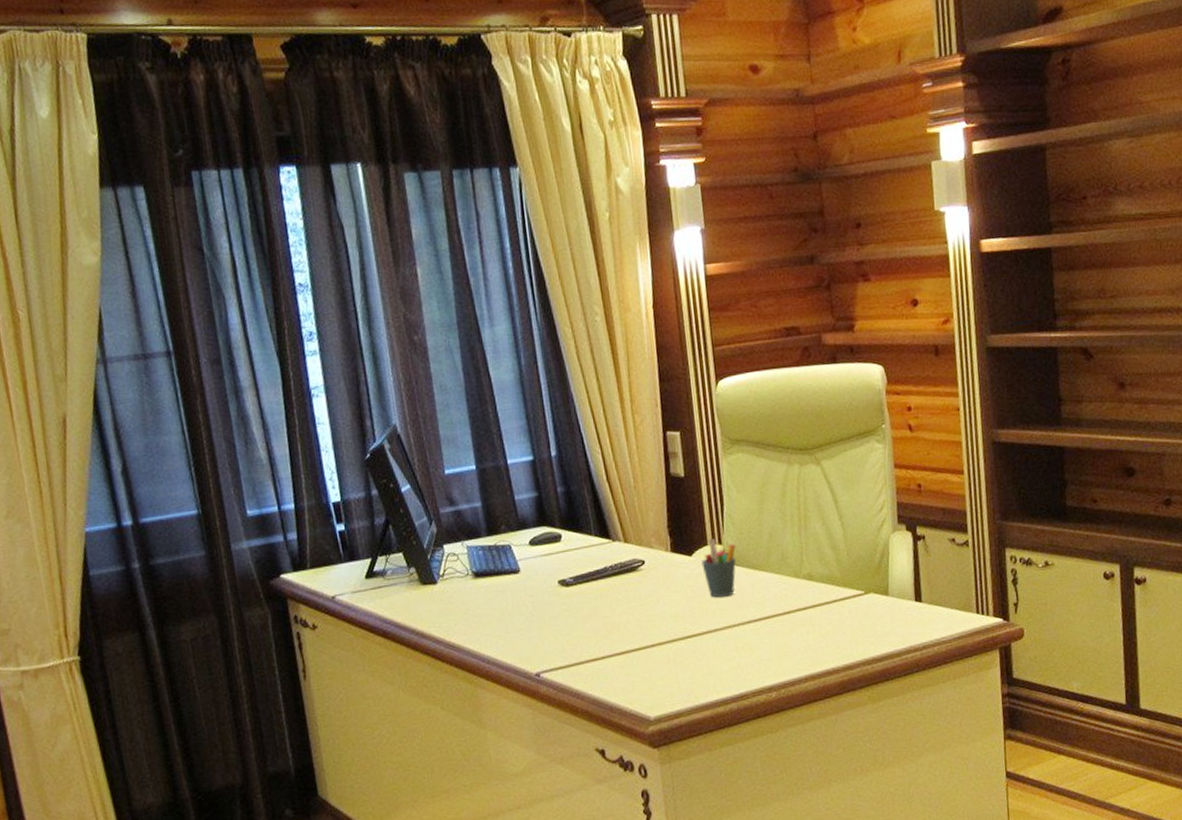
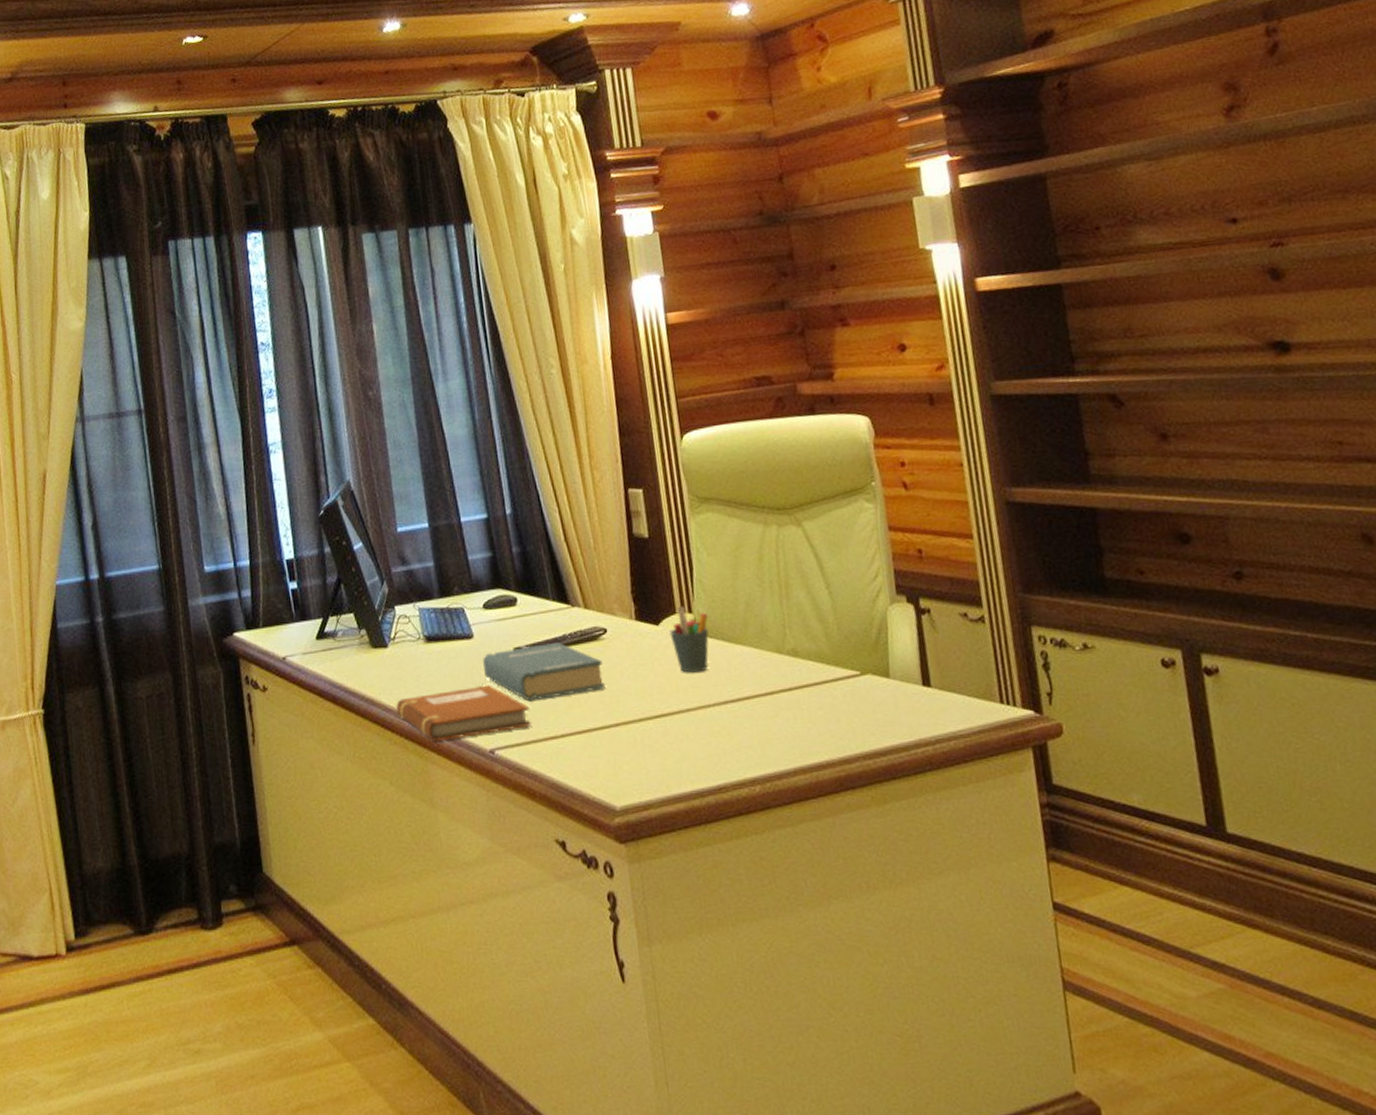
notebook: none [445,615,575,668] -> present [395,685,532,741]
hardback book: none [529,574,643,629] -> present [483,642,605,702]

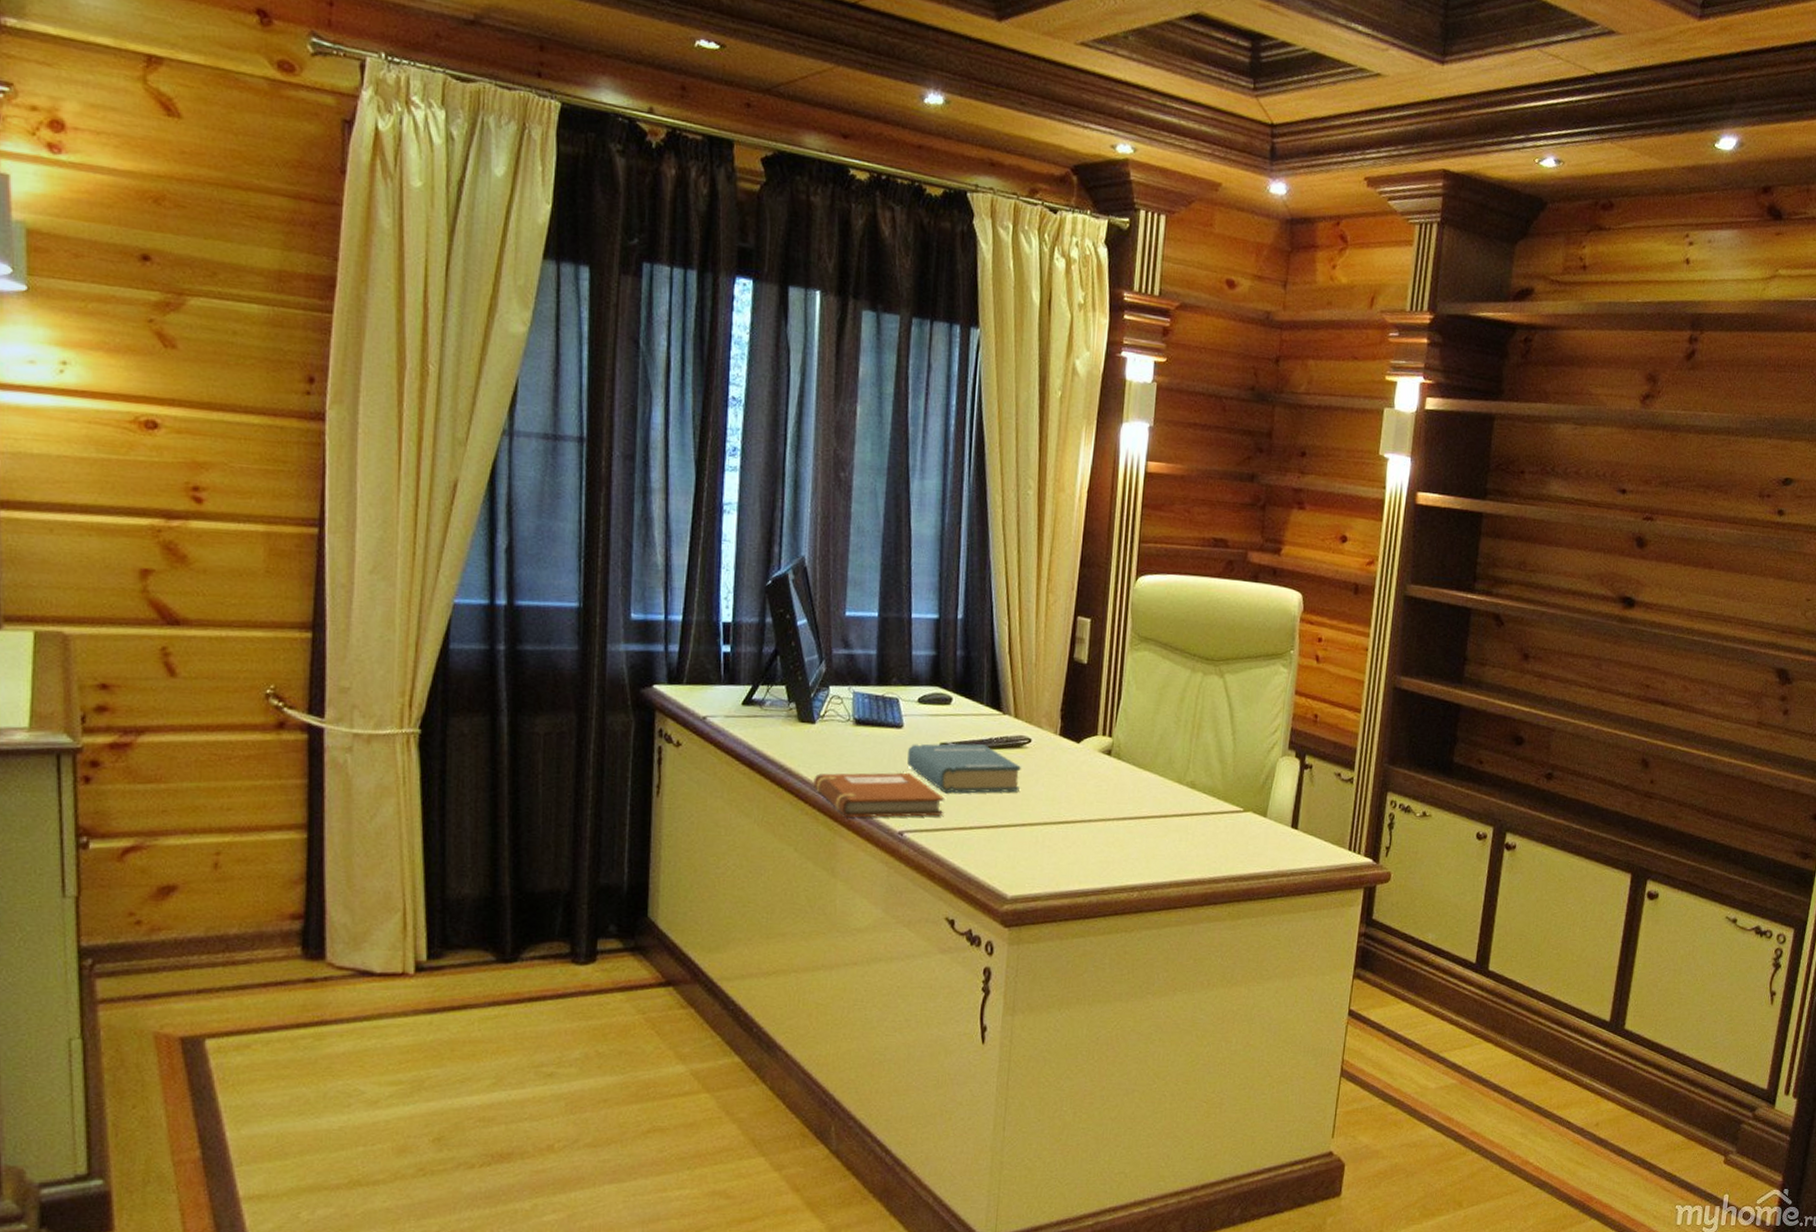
pen holder: present [669,606,709,673] -> none [1088,729,1126,790]

